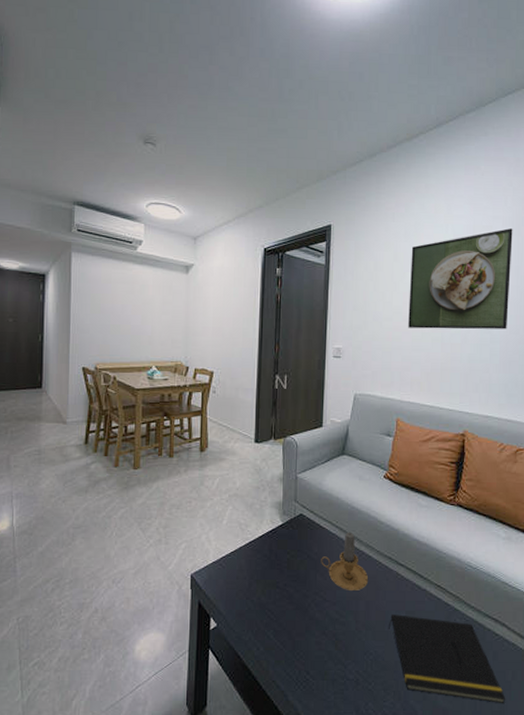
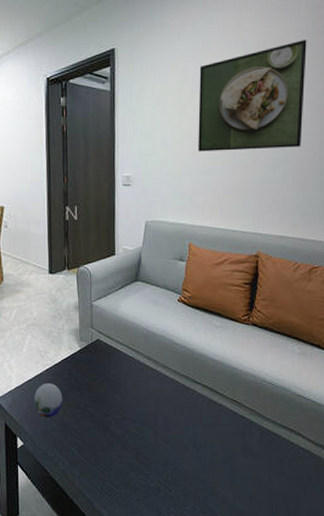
decorative orb: none [230,559,262,597] -> present [33,383,63,418]
candle: present [321,531,369,590] -> none [119,354,166,408]
notepad: present [388,614,506,704] -> none [186,428,301,505]

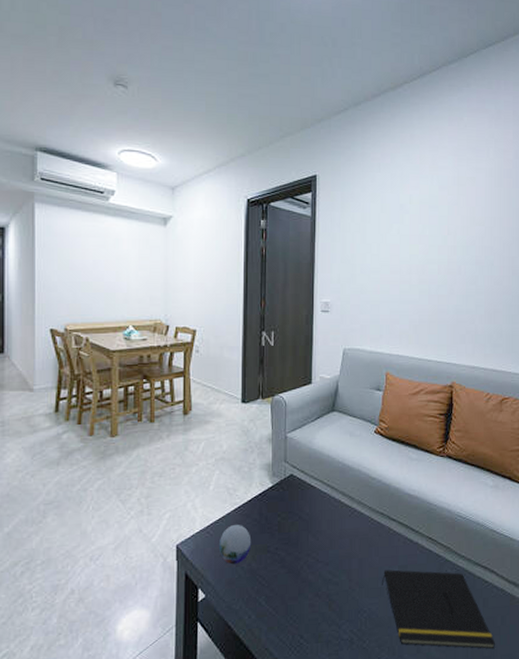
notepad: none [186,428,301,505] -> present [381,569,496,649]
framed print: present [198,40,307,152] -> none [396,180,495,281]

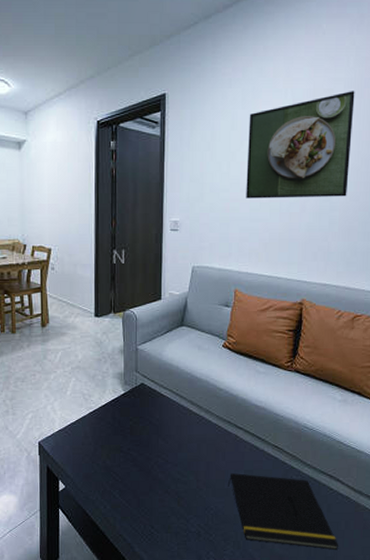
decorative orb: present [218,525,252,565] -> none [76,427,106,461]
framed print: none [396,180,495,281] -> present [246,91,355,199]

